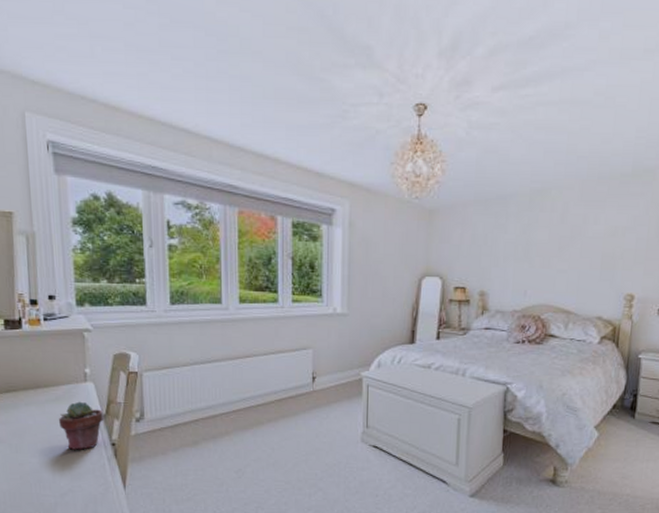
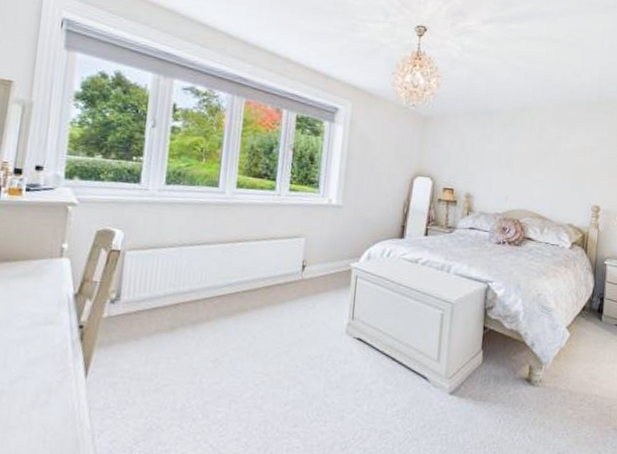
potted succulent: present [59,401,104,450] -> none [23,278,76,332]

